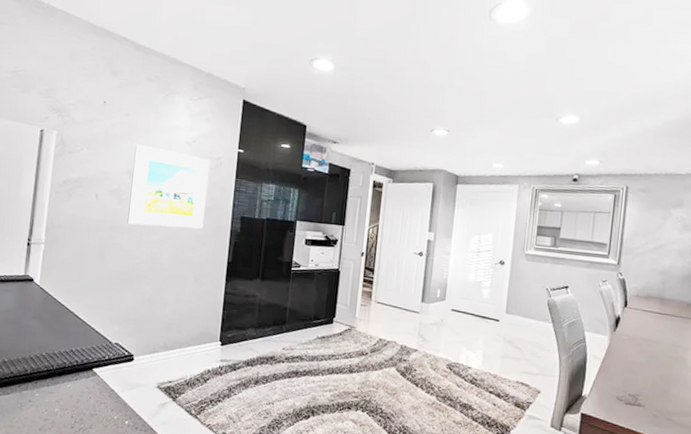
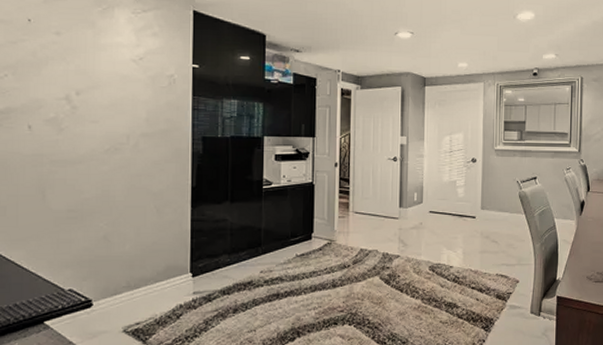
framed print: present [127,144,210,229] -> none [70,66,162,156]

